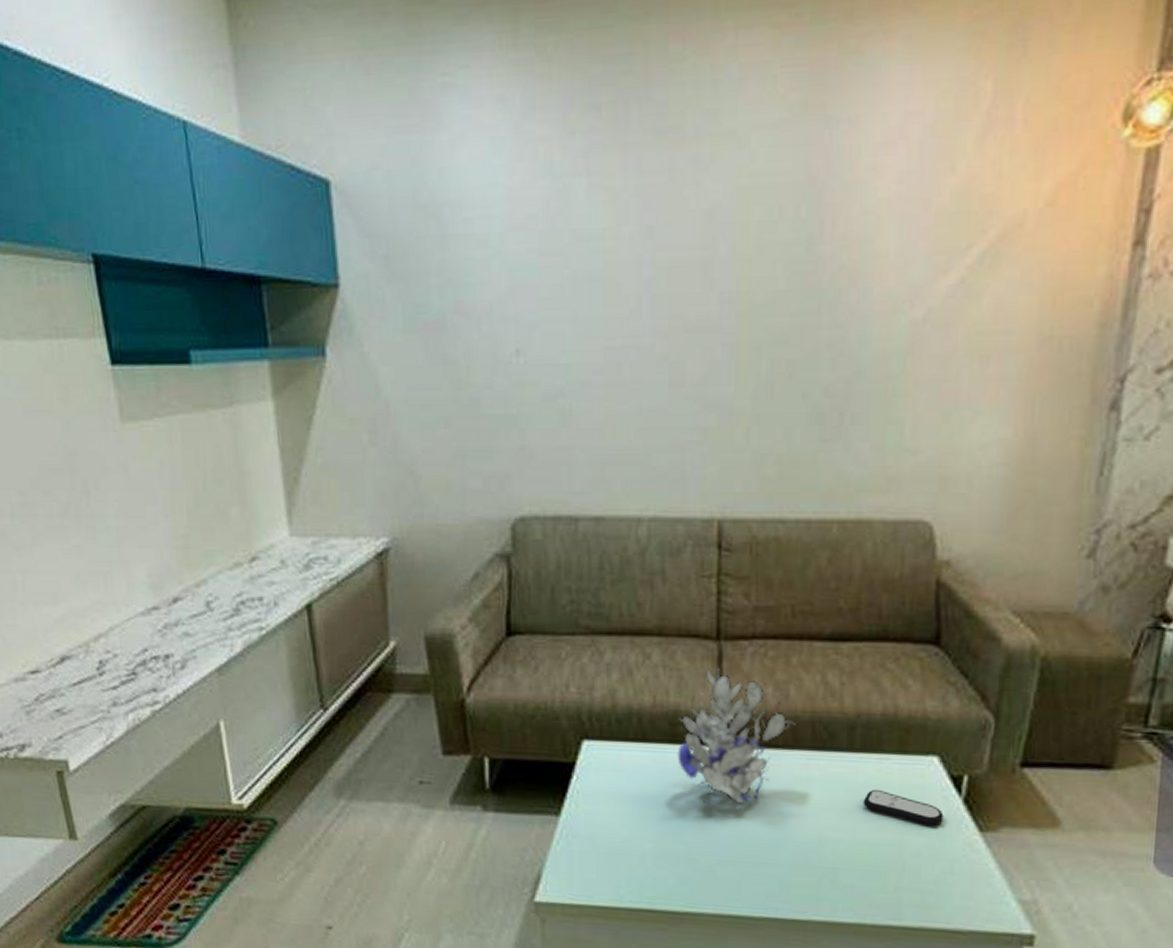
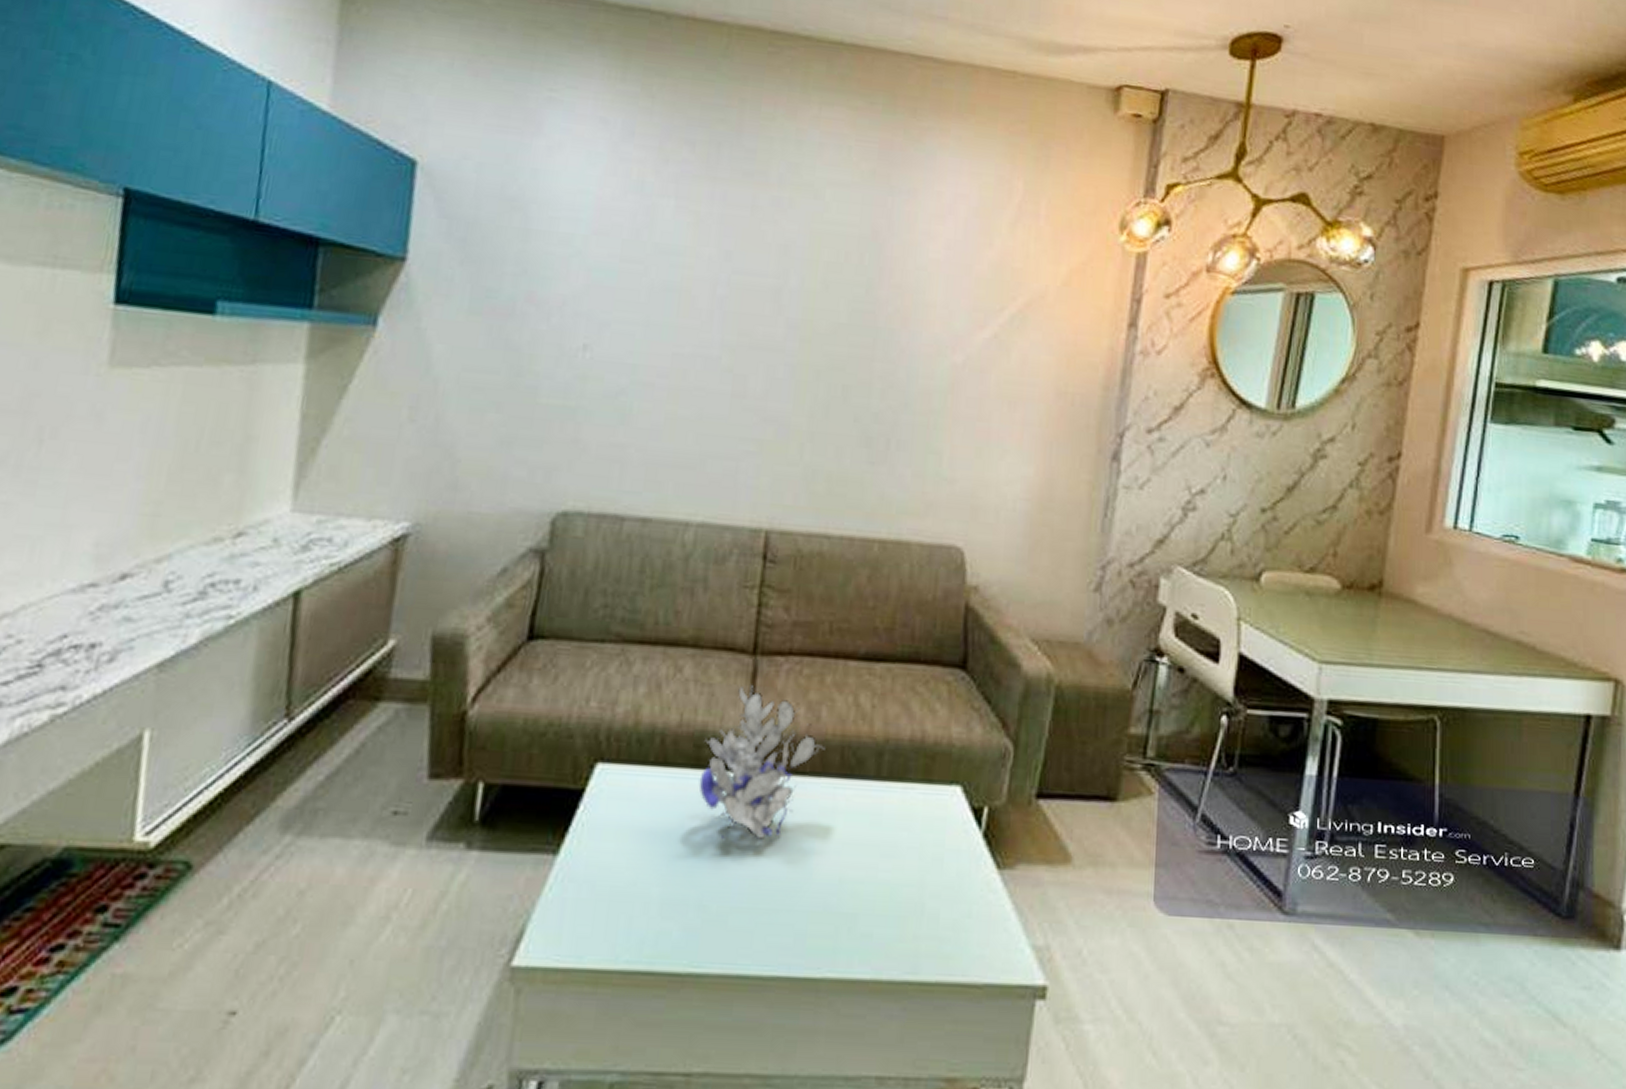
remote control: present [863,789,944,827] -> none [886,821,964,864]

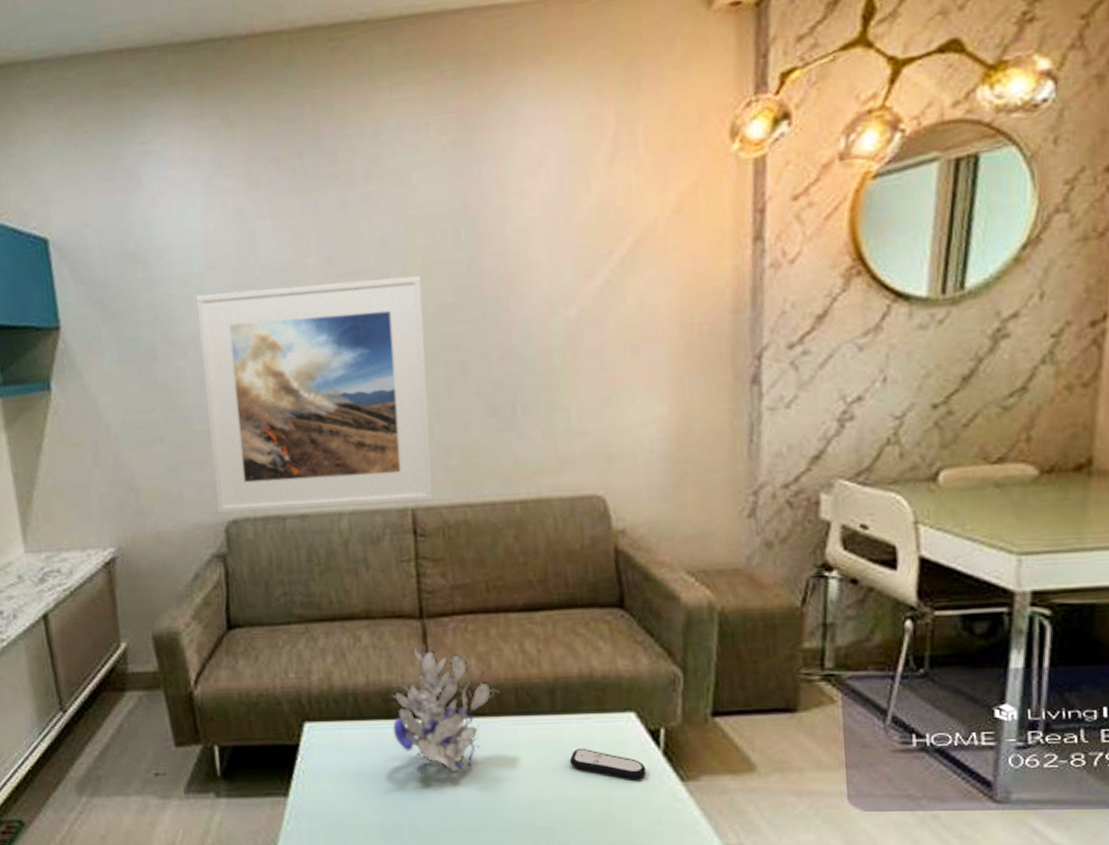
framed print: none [546,258,818,526] -> present [195,275,433,514]
remote control: none [886,821,964,864] -> present [569,748,646,780]

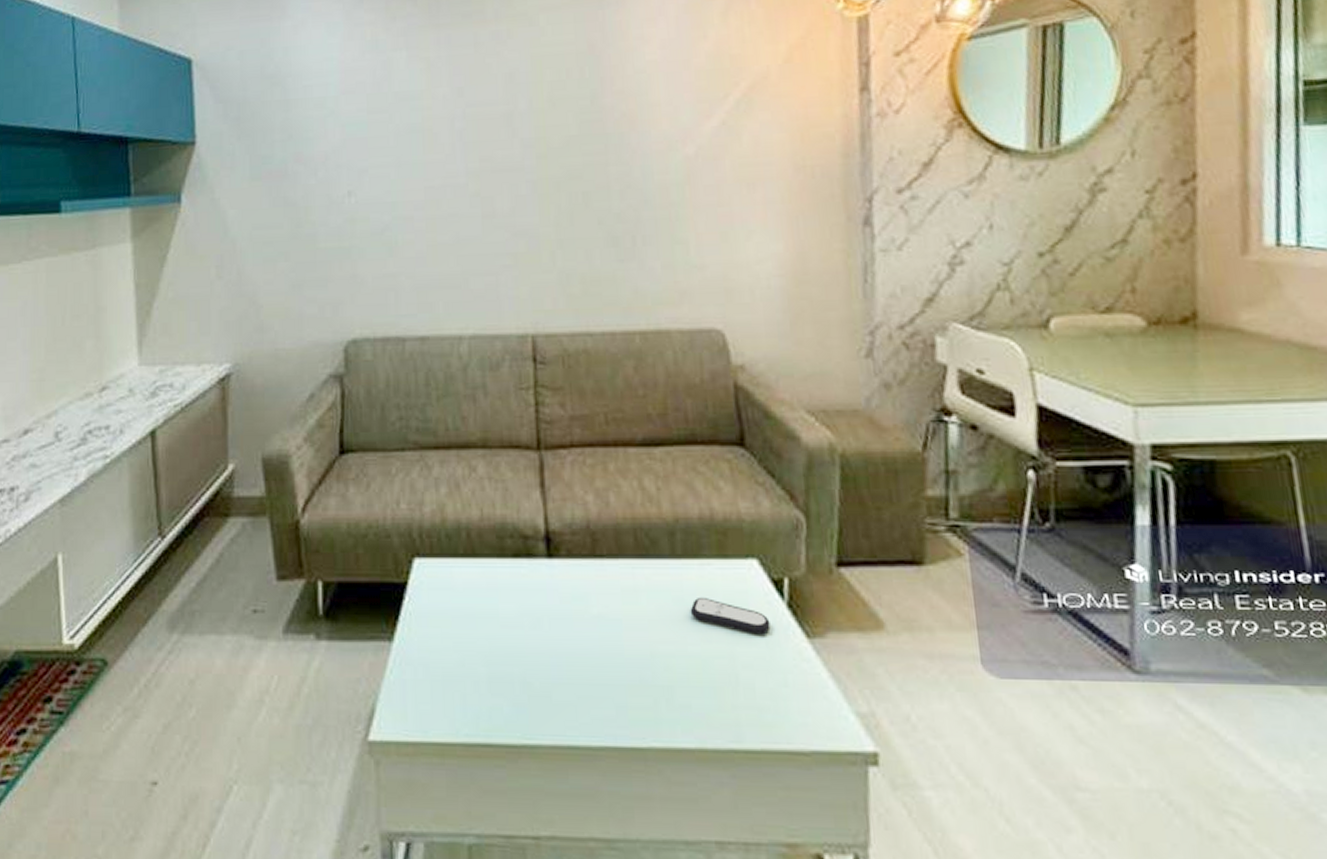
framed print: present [195,275,433,514] -> none [329,108,554,332]
plant: present [391,644,500,774] -> none [506,477,619,620]

